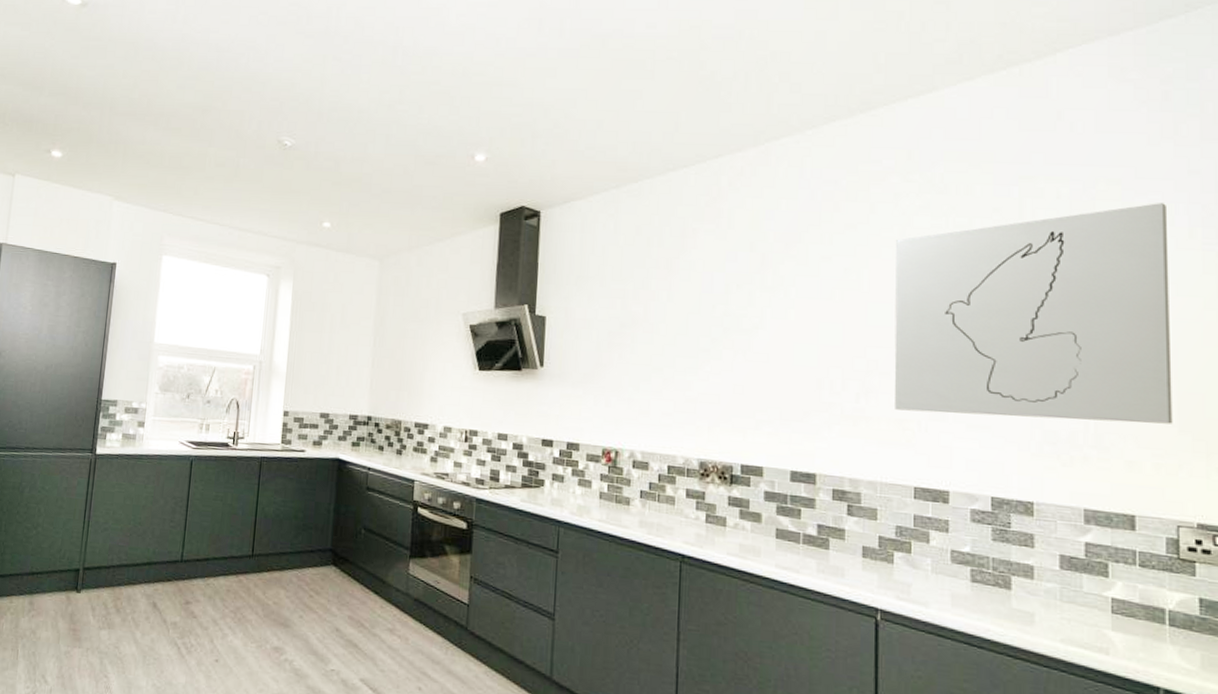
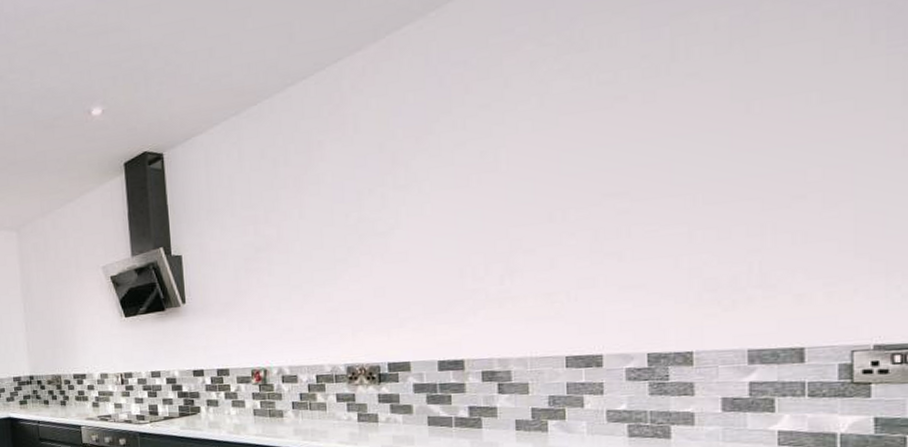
wall art: present [894,203,1173,424] -> none [535,10,848,285]

